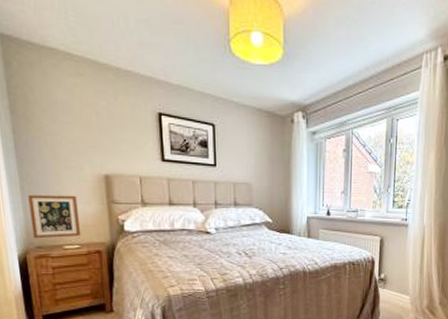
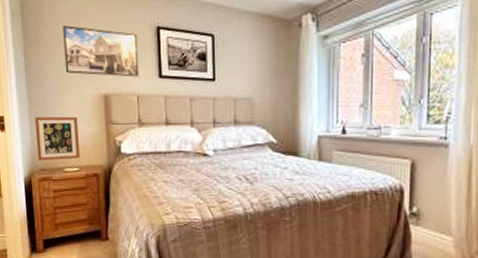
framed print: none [57,105,141,160] -> present [63,25,139,77]

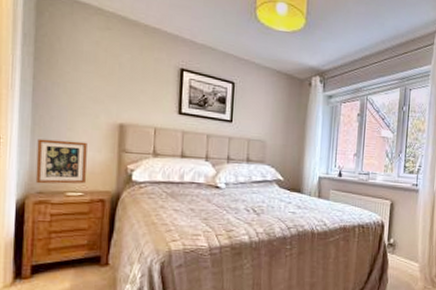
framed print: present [63,25,139,77] -> none [79,54,160,112]

